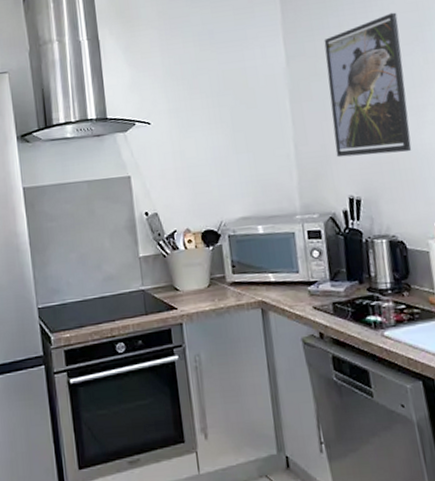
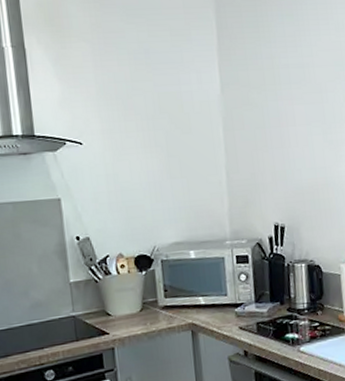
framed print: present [324,12,412,158] -> none [256,49,330,186]

